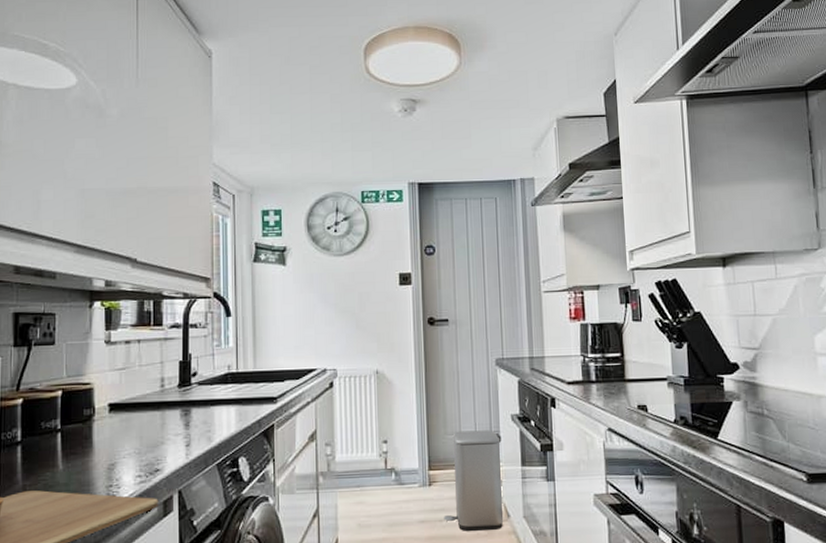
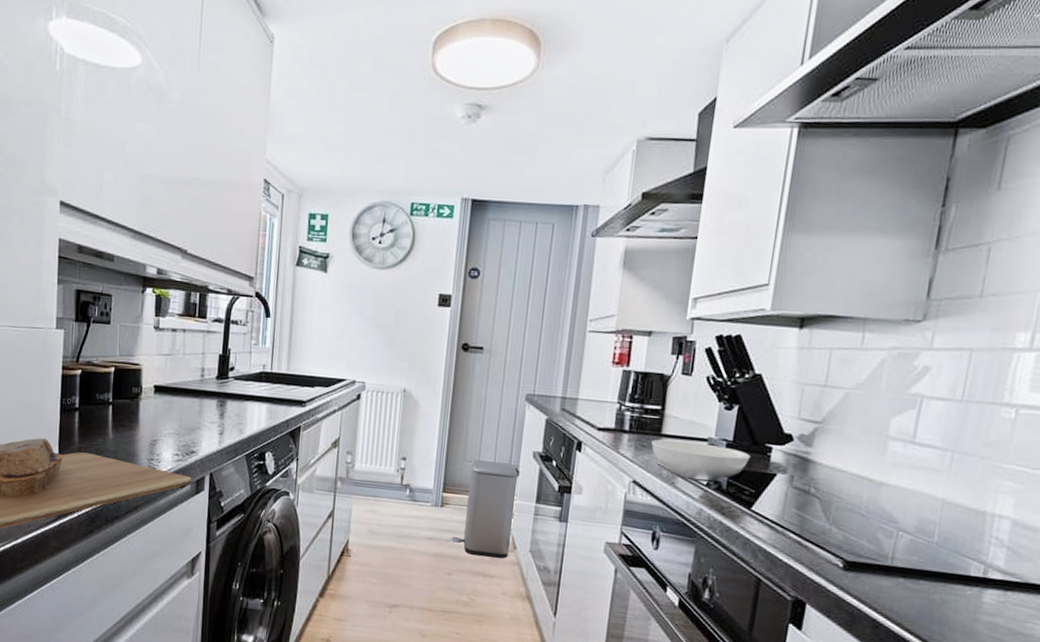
bowl: none [618,382,708,420] -> present [651,439,751,483]

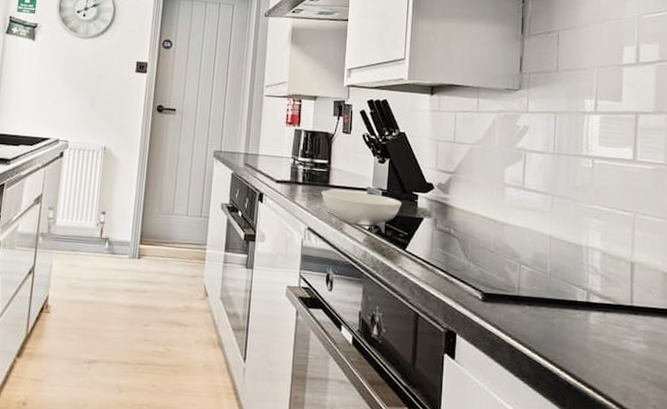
pedal bin: present [451,459,520,559] -> none [147,212,210,307]

